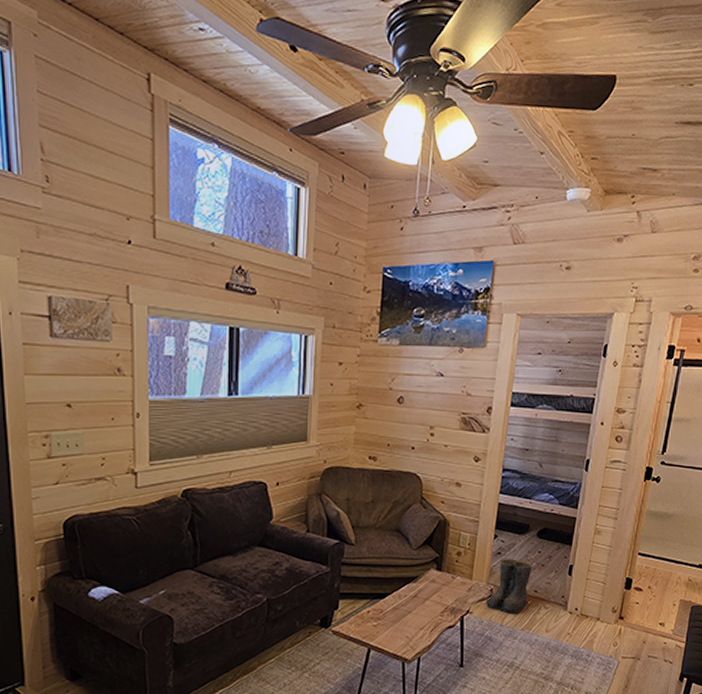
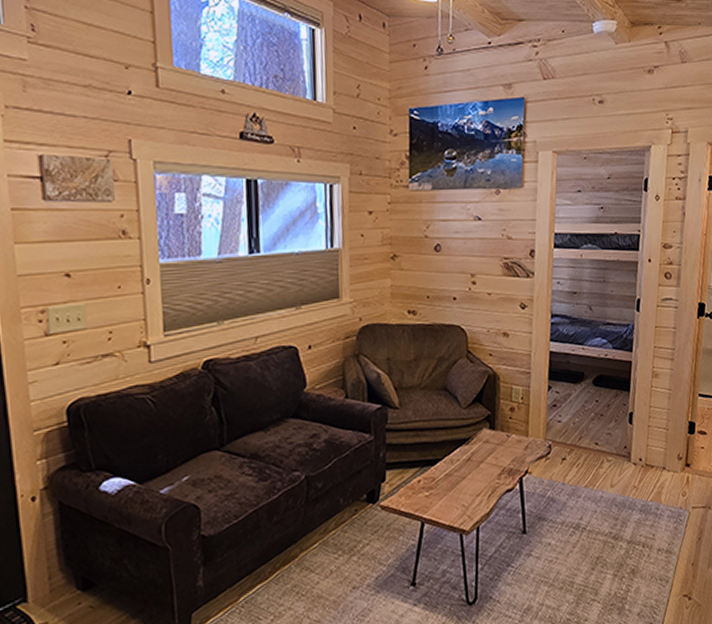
boots: present [486,559,532,613] -> none [545,410,591,470]

